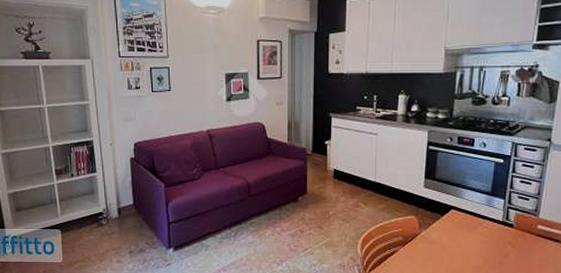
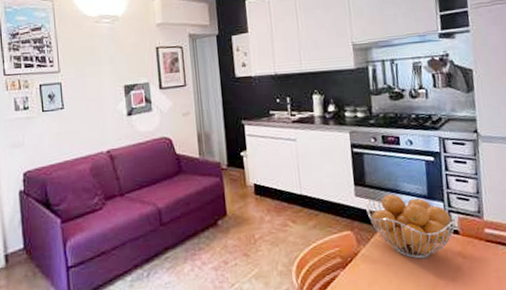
fruit basket: none [432,189,513,244] -> present [366,194,456,259]

